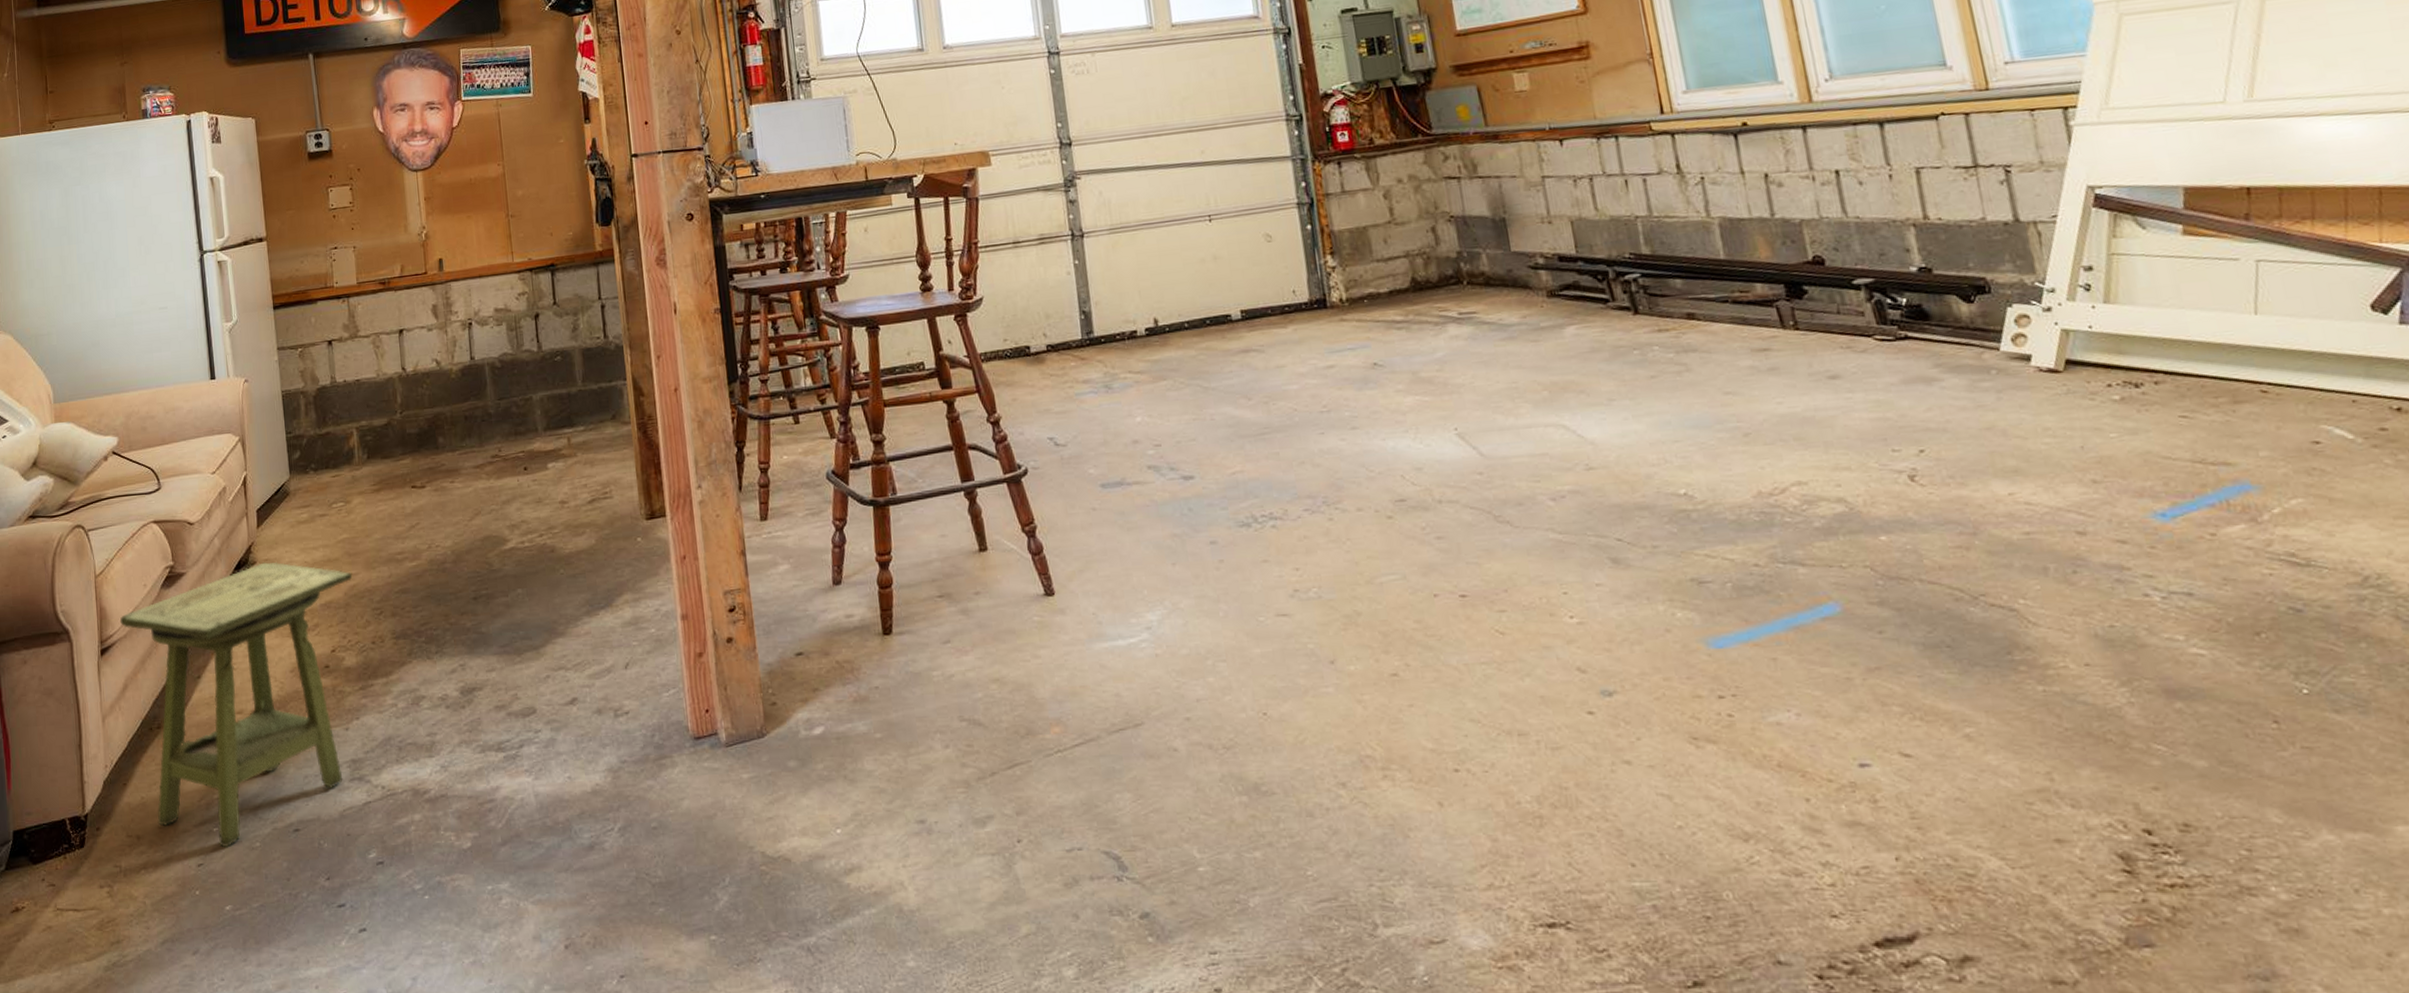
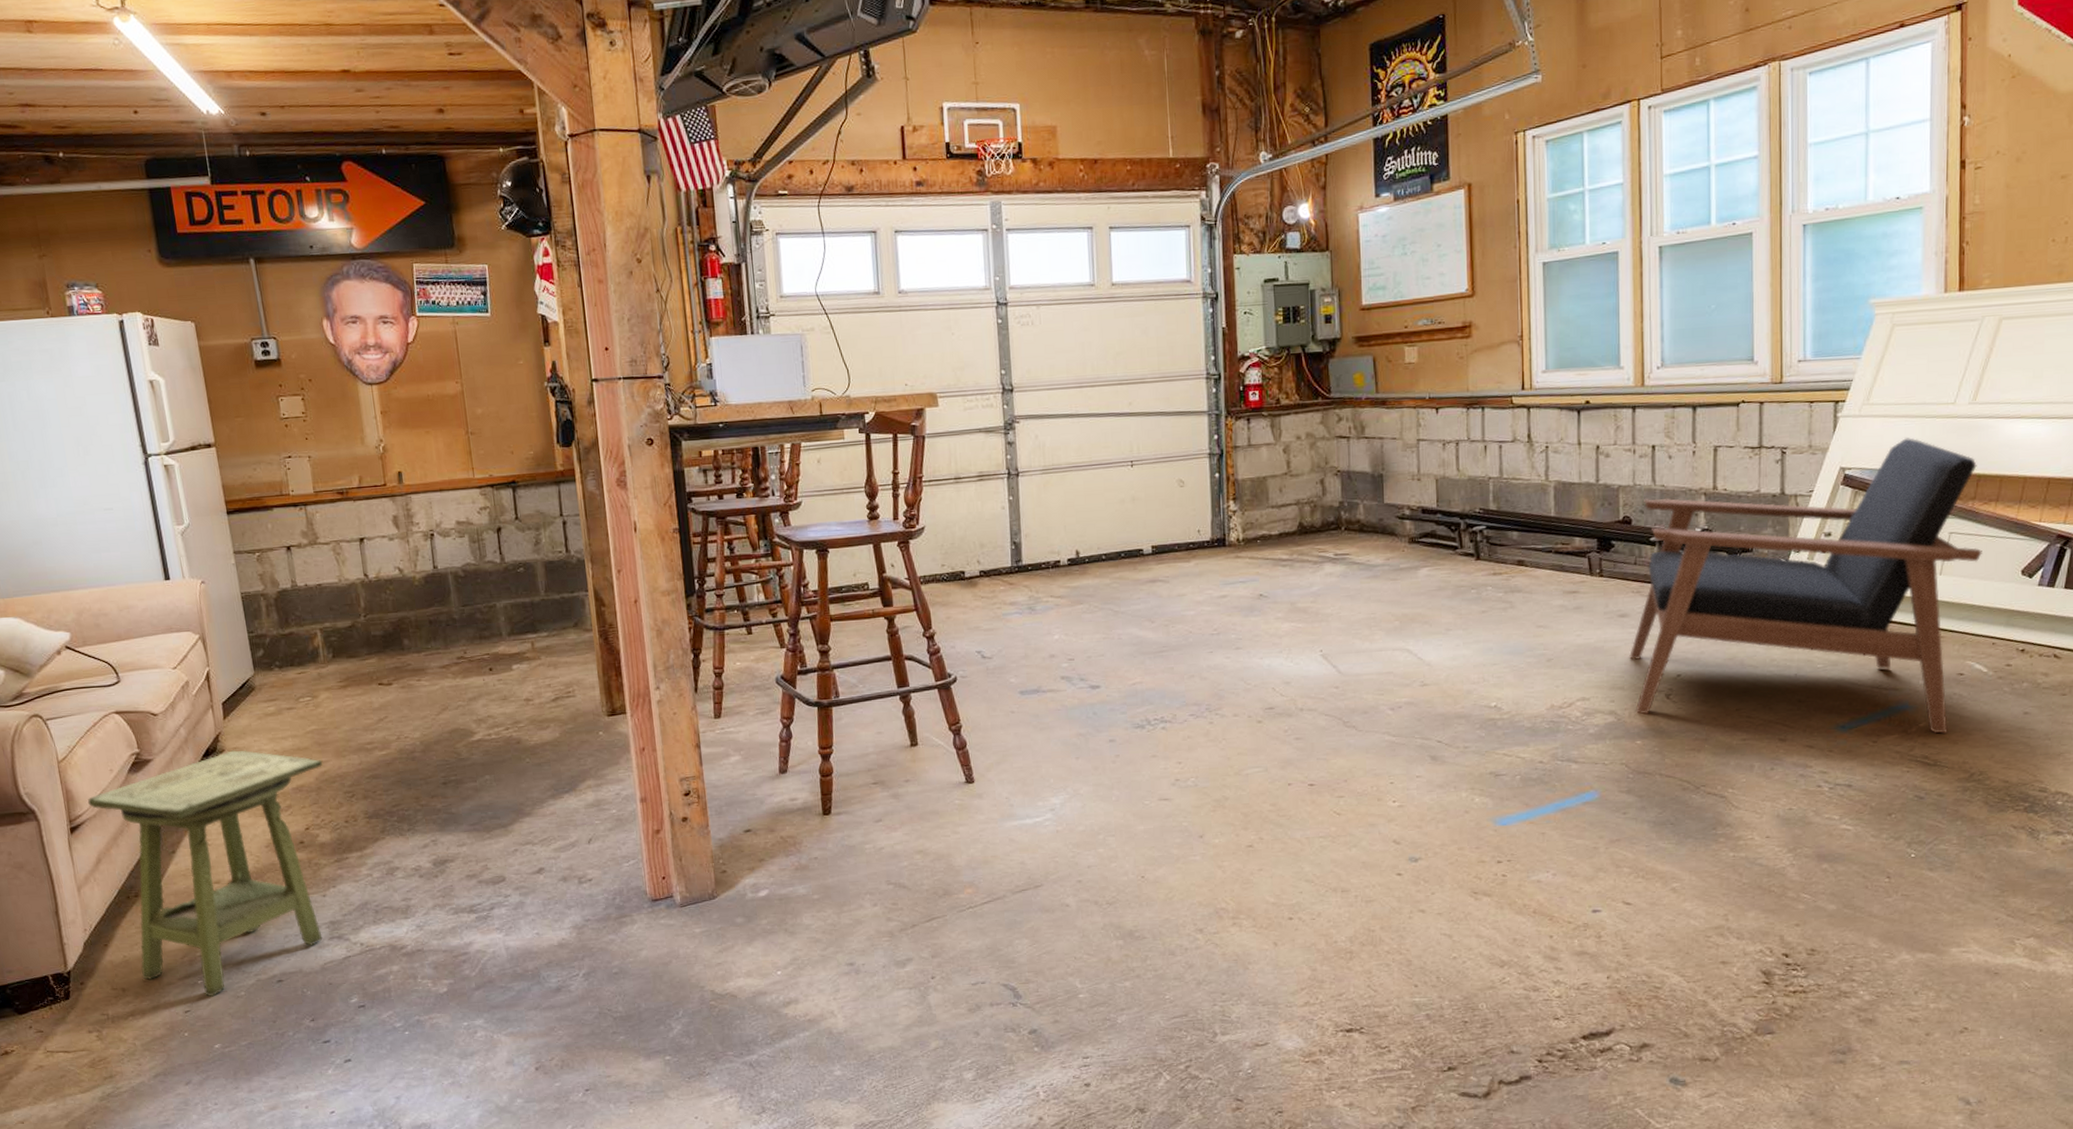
armchair: none [1836,146,2316,523] -> present [1629,438,1982,734]

